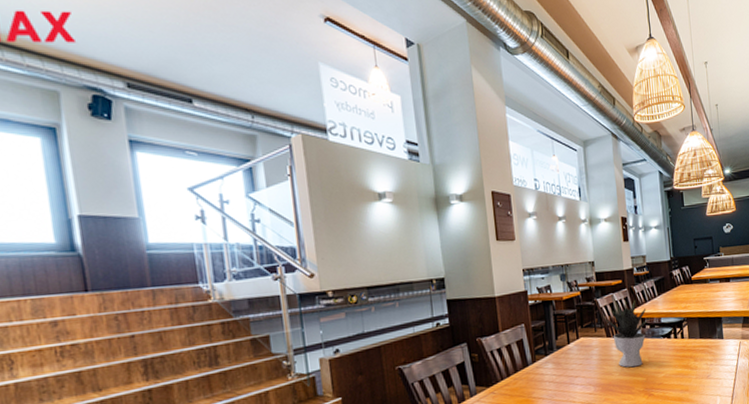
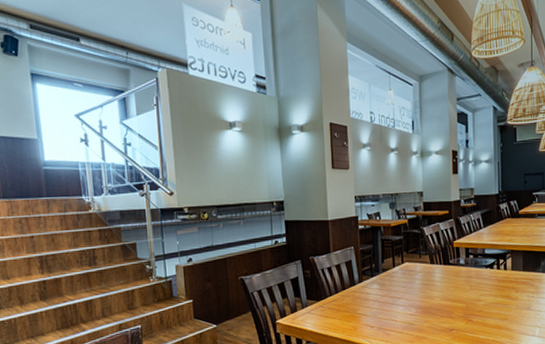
potted plant: present [602,301,650,368] -> none [427,230,474,294]

